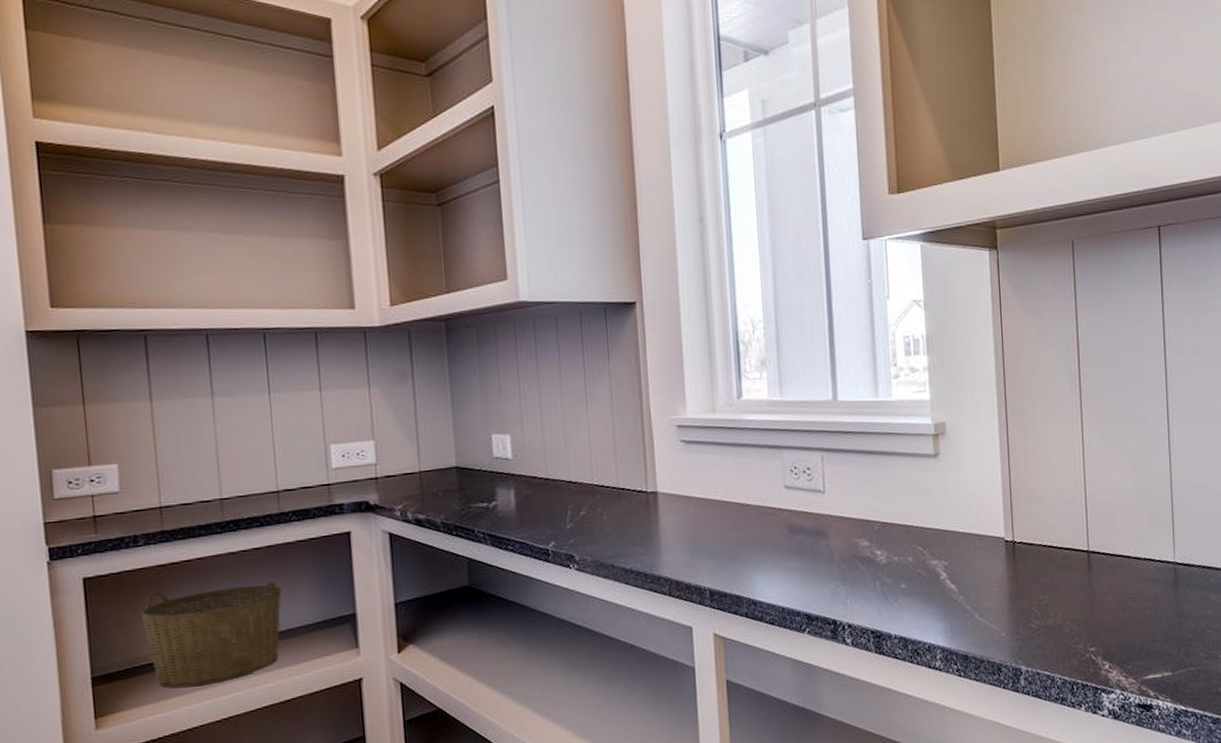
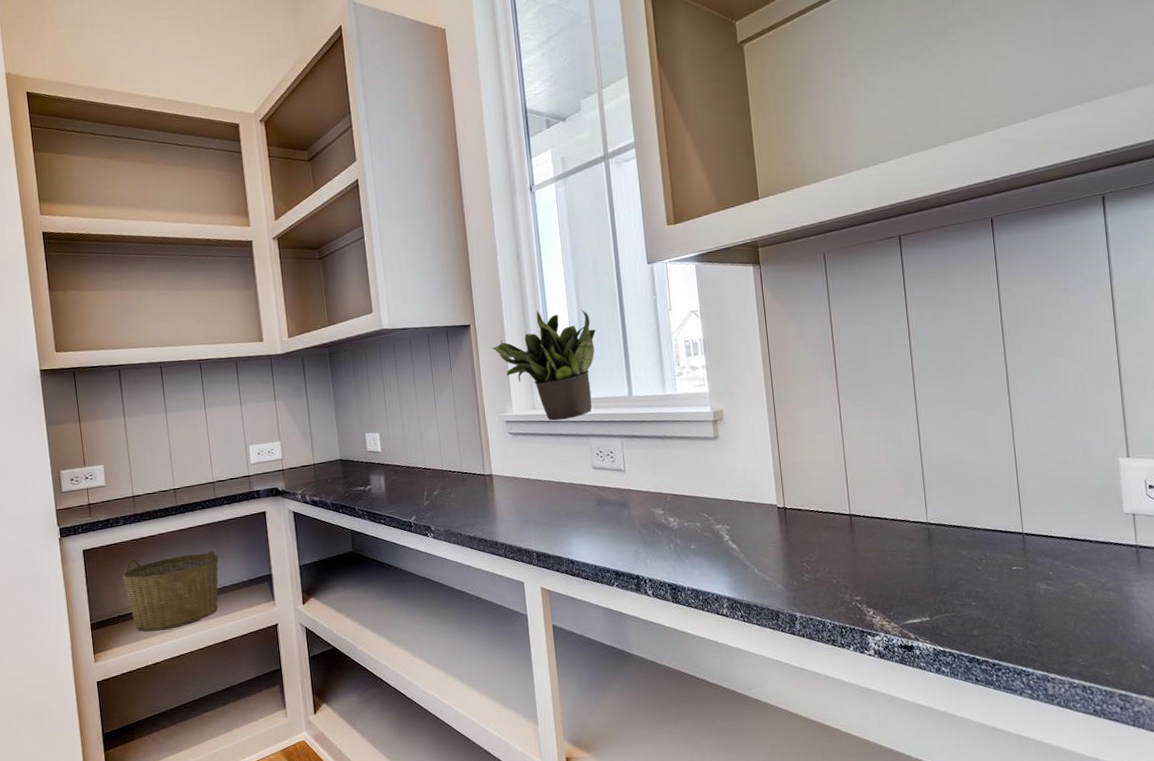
potted plant: none [662,288,795,427] -> present [491,309,596,421]

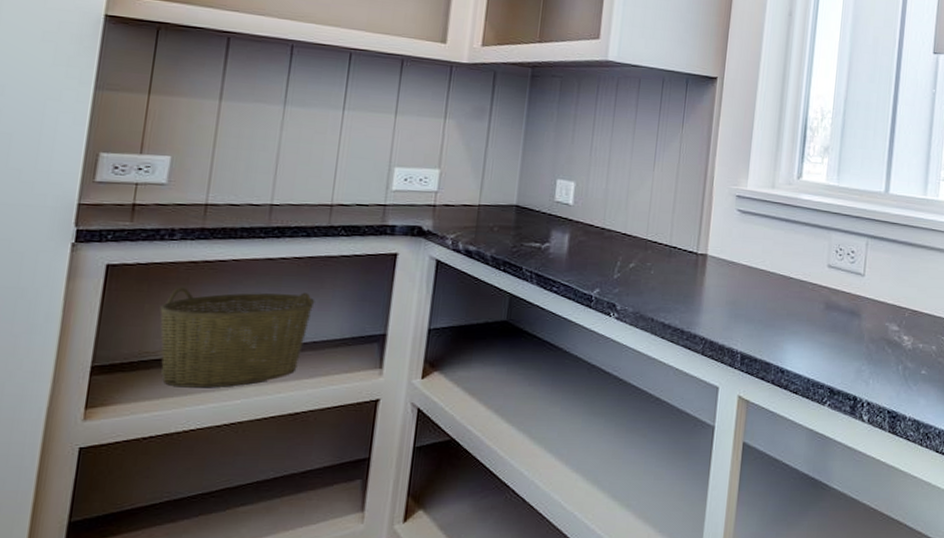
potted plant: present [491,309,596,421] -> none [737,77,862,206]

